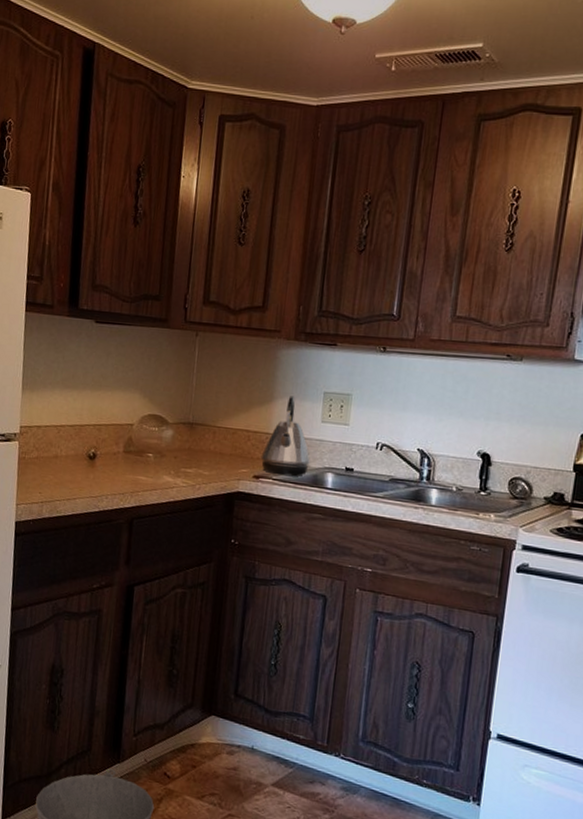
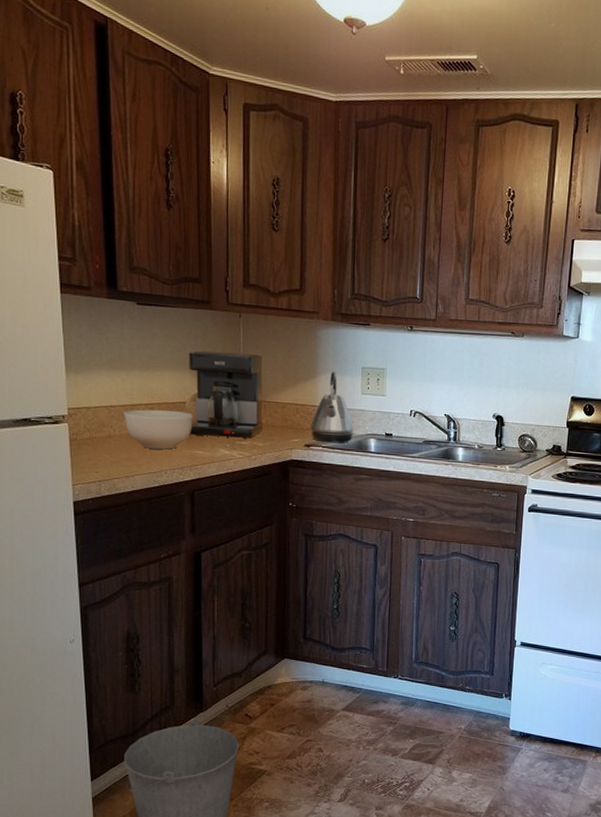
bowl: none [71,430,140,473] -> present [124,409,194,450]
coffee maker: none [134,370,216,466] -> present [189,350,264,438]

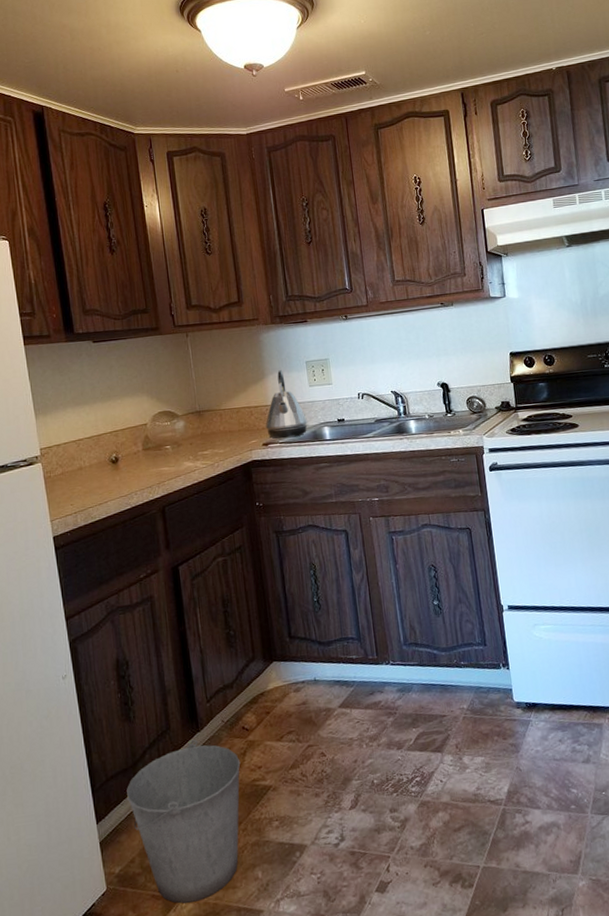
bowl: present [124,409,194,450] -> none [91,433,156,474]
coffee maker: present [189,350,264,438] -> none [145,367,222,454]

